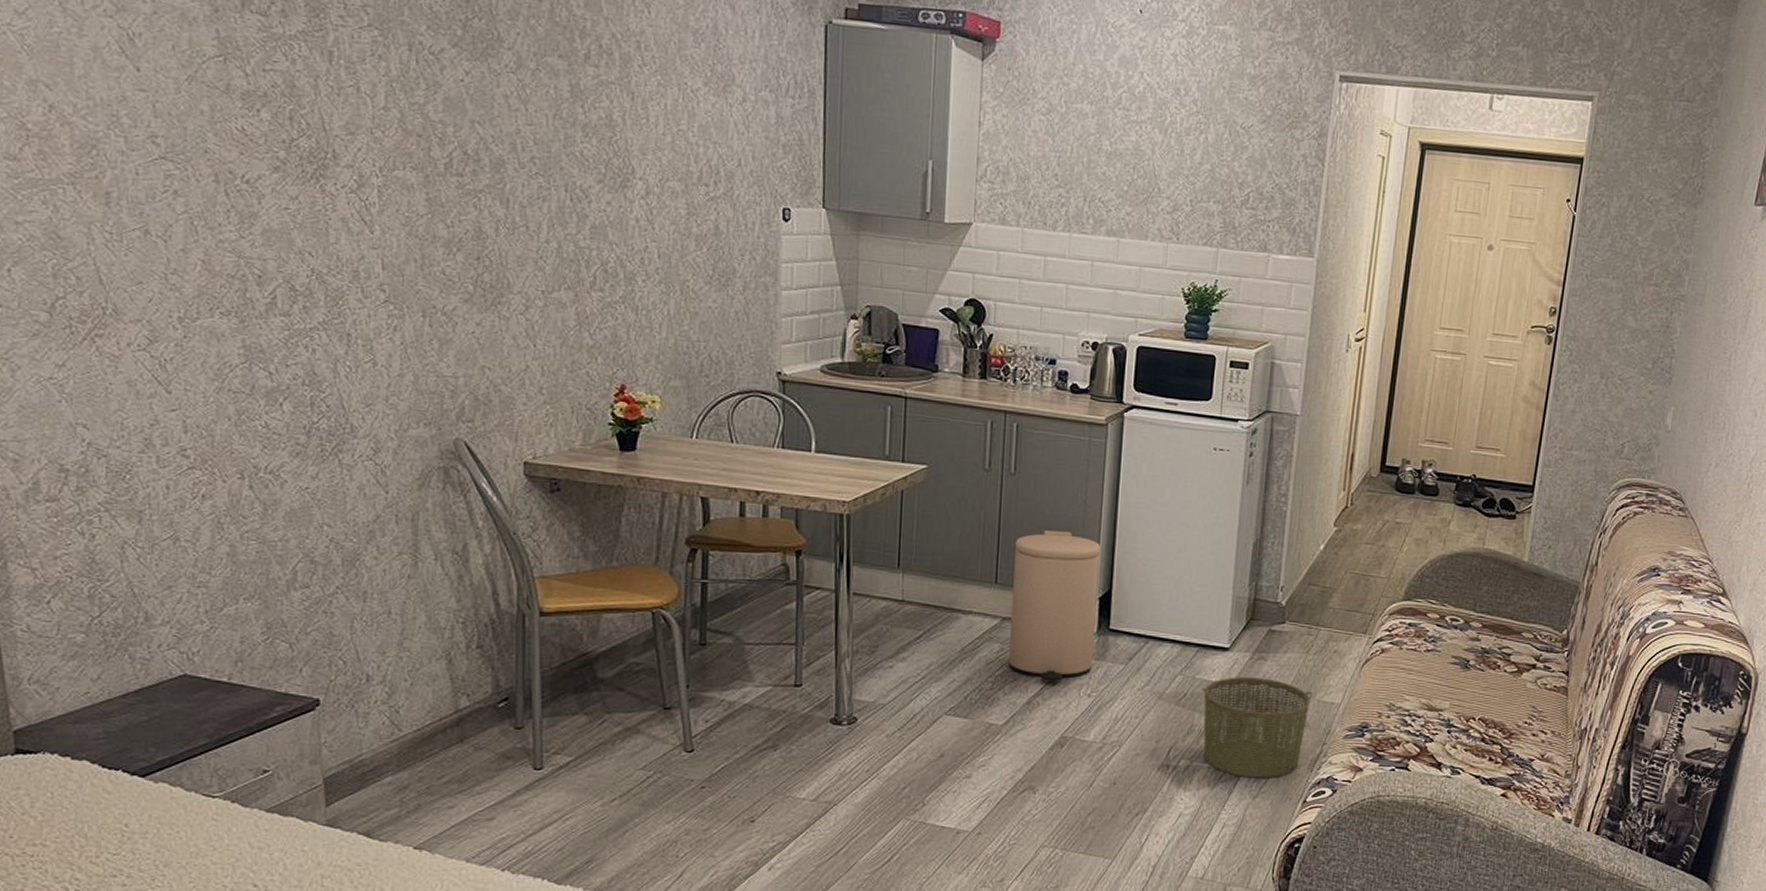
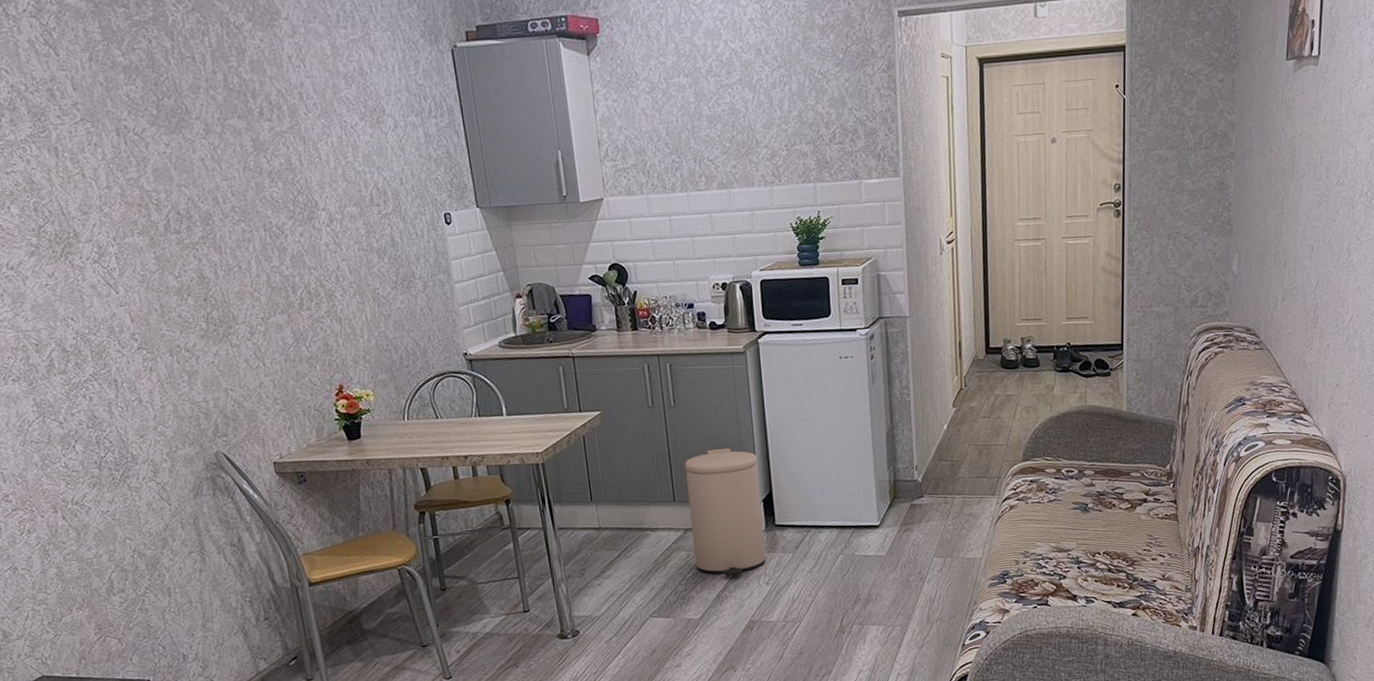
basket: present [1202,677,1313,778] -> none [861,546,957,632]

